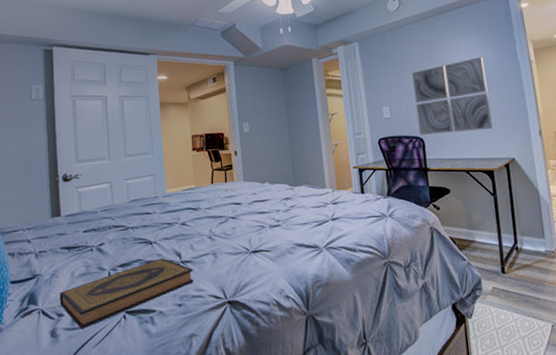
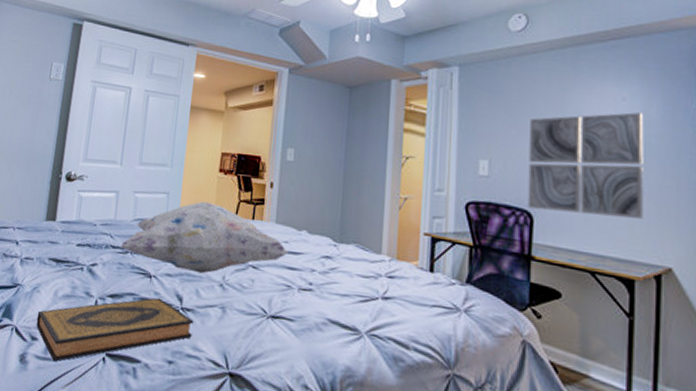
decorative pillow: none [122,175,258,232] -> present [121,201,289,274]

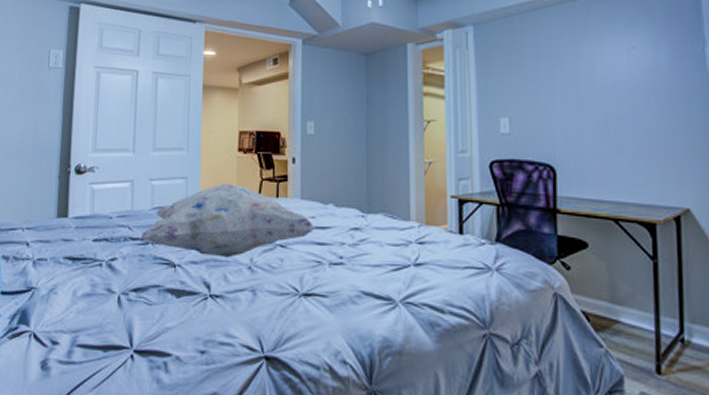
hardback book: present [36,297,194,362] -> none [55,287,224,365]
wall art: present [527,112,644,219] -> none [546,60,660,163]

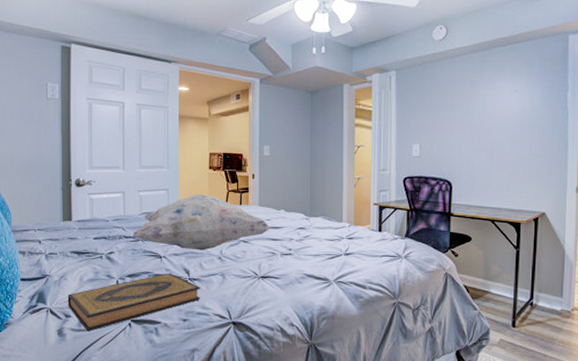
hardback book: none [55,287,224,365] -> present [67,273,200,332]

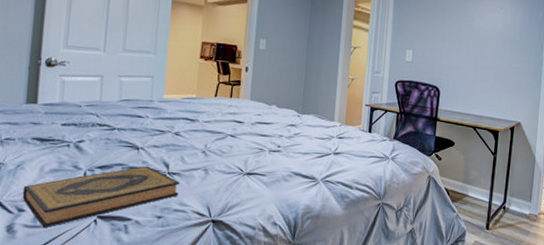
decorative pillow: present [132,194,272,251] -> none [107,83,262,144]

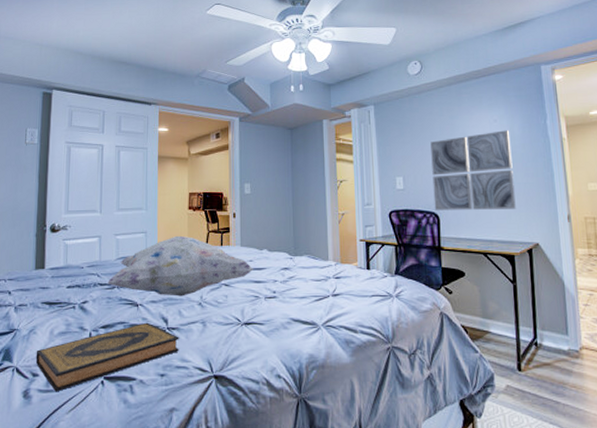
decorative pillow: none [107,83,262,144] -> present [108,235,254,297]
wall art: none [436,18,512,91] -> present [430,130,516,210]

